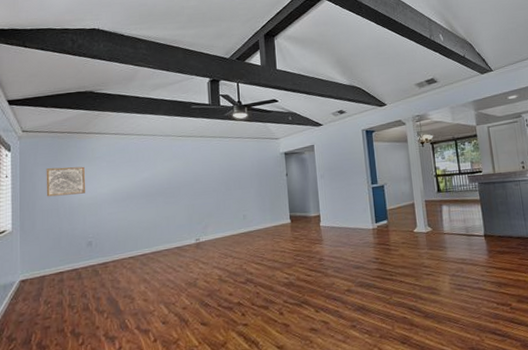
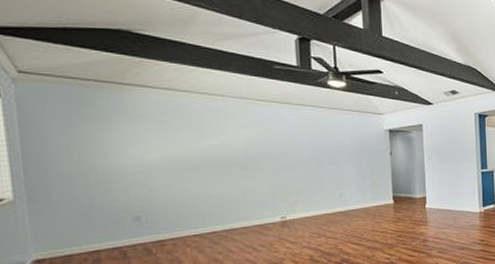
wall art: present [46,166,85,197] -> none [62,124,126,160]

